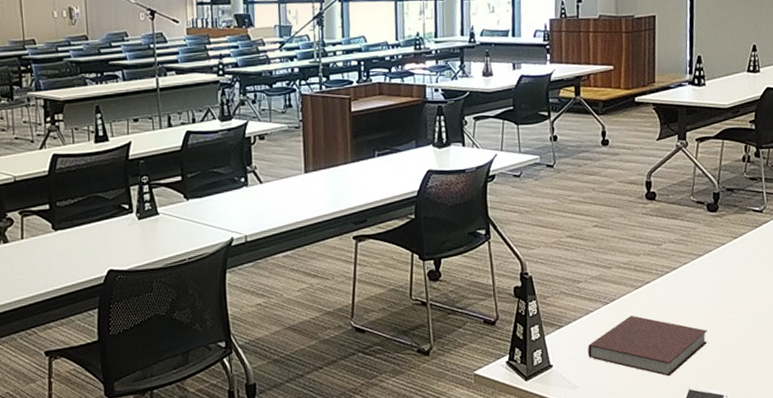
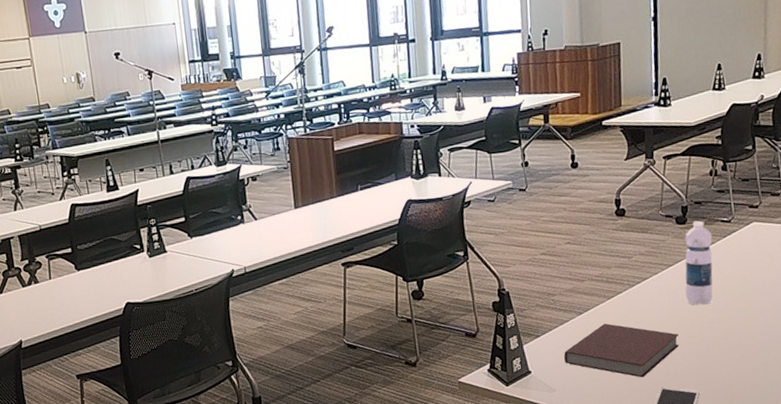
water bottle: none [715,208,744,300] -> present [685,220,713,306]

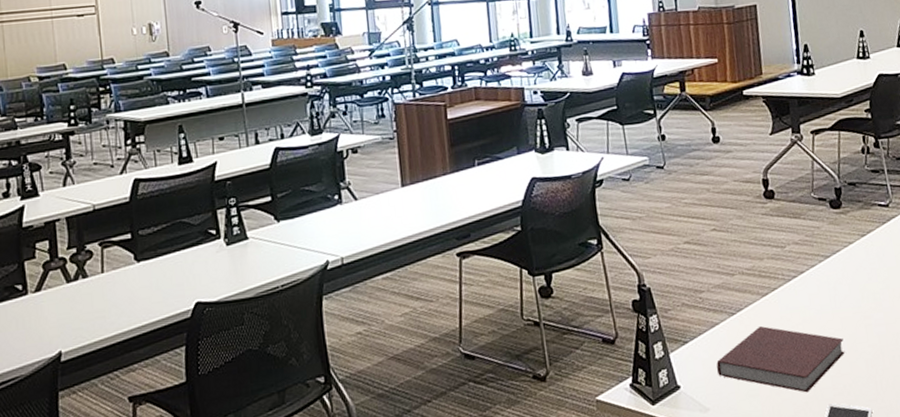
water bottle: present [685,220,713,306] -> none [841,204,877,304]

